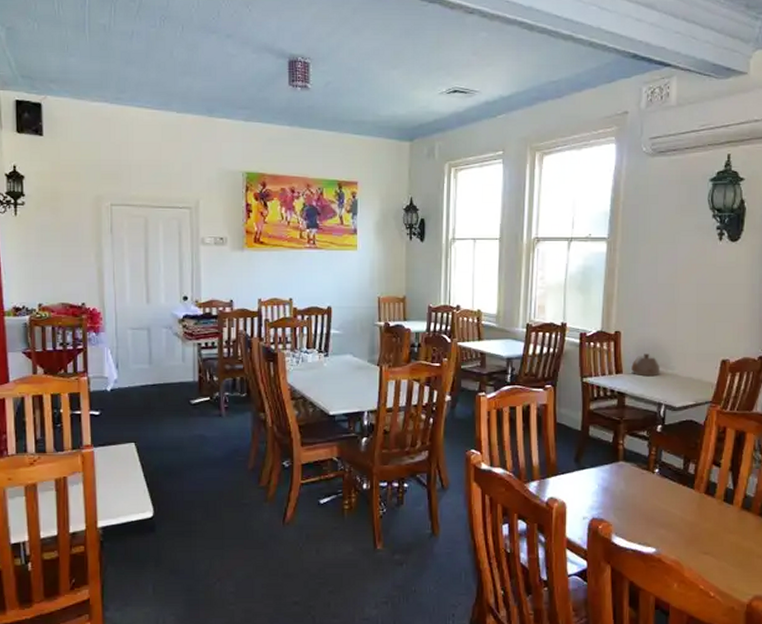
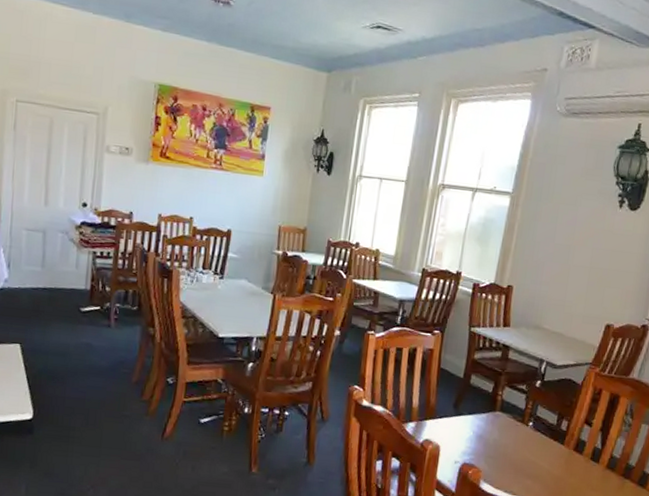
sugar bowl: present [631,353,661,377] -> none [519,310,547,334]

